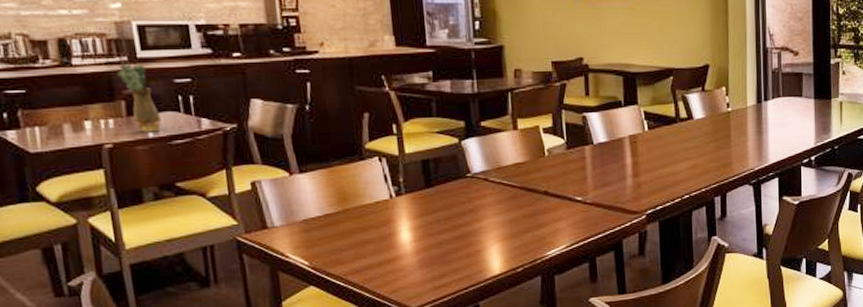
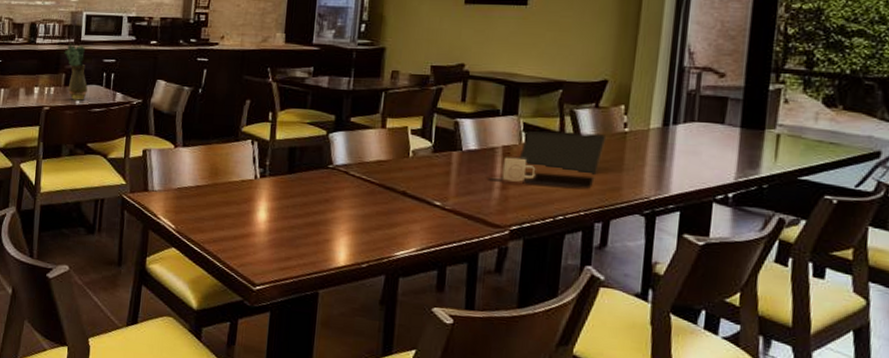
laptop: none [619,115,715,172] -> present [486,131,607,190]
mug: none [631,145,661,173] -> present [501,157,536,186]

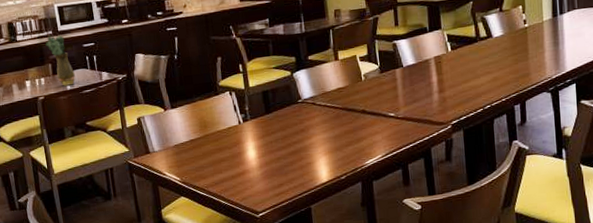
laptop: present [486,131,607,190] -> none [426,32,513,88]
mug: present [501,157,536,186] -> none [436,64,464,89]

